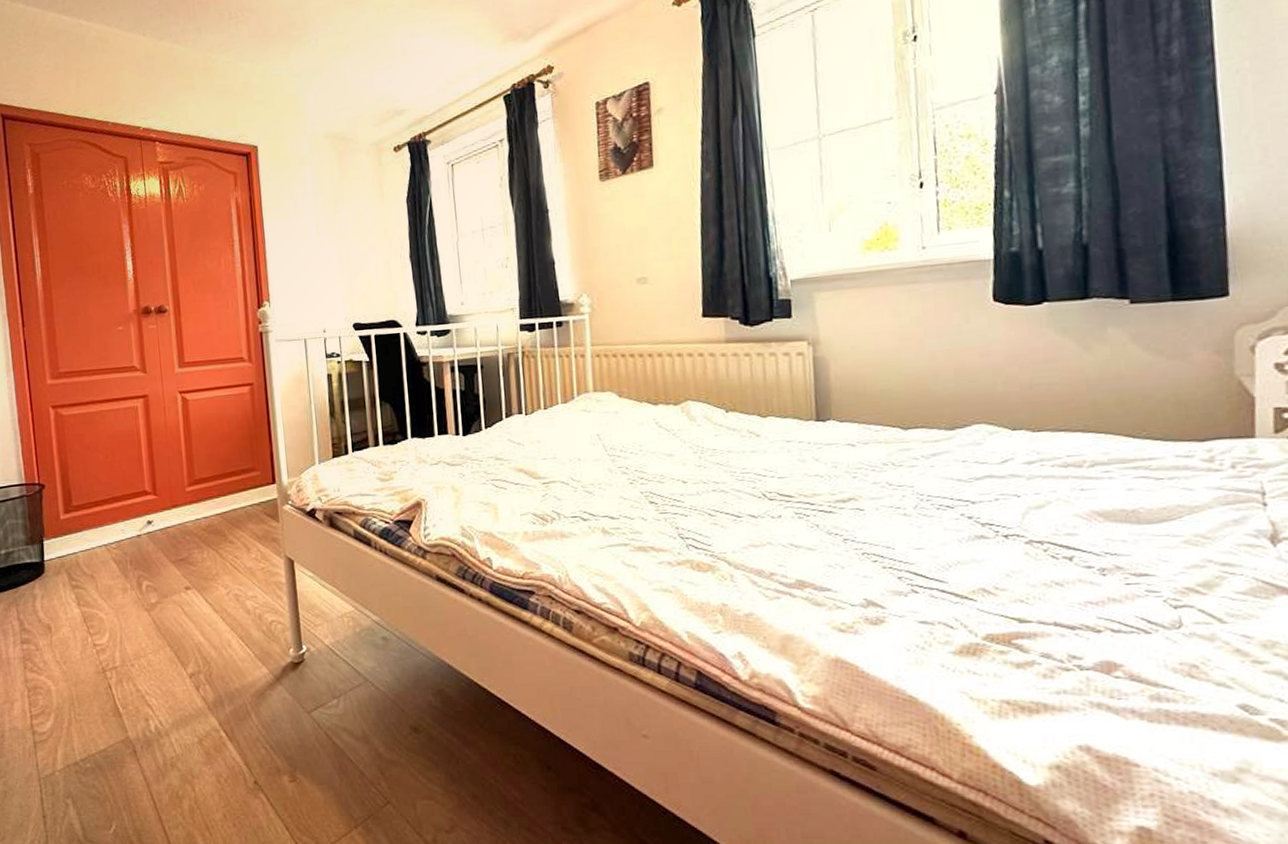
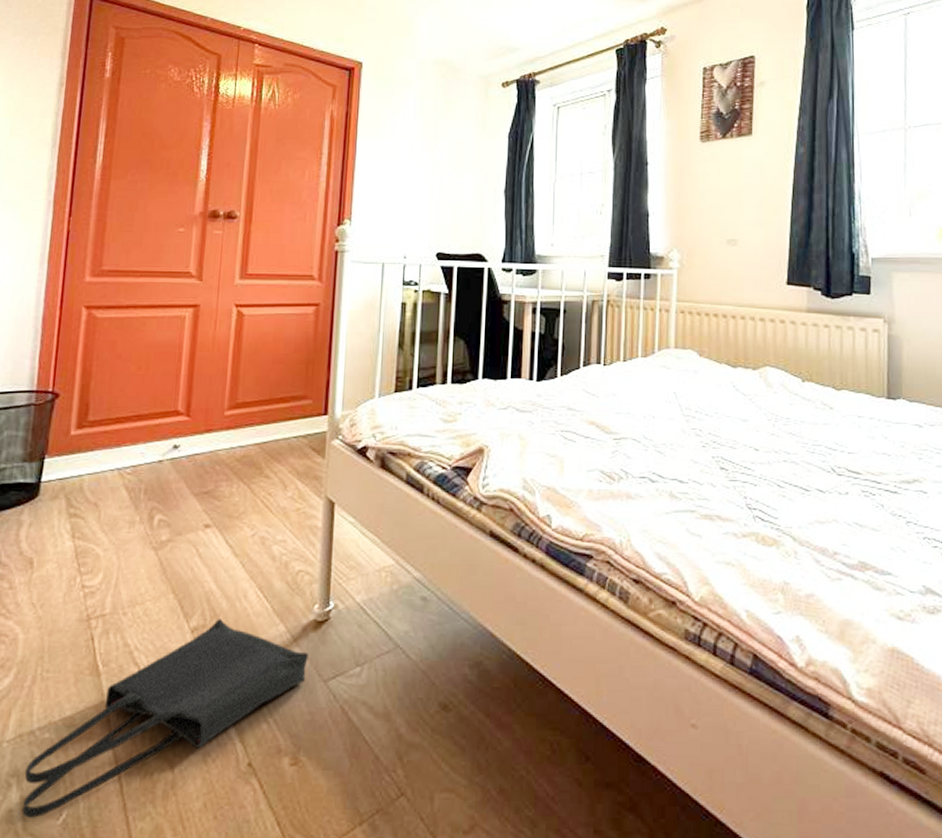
tote bag: none [76,665,292,829] -> present [22,619,308,818]

